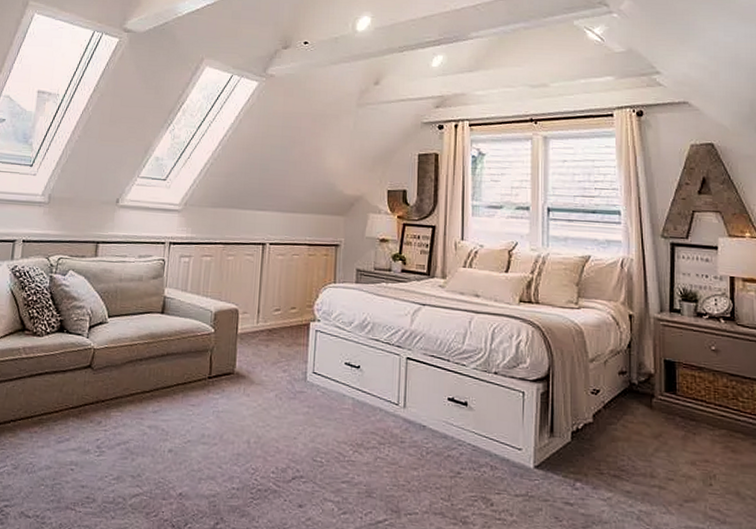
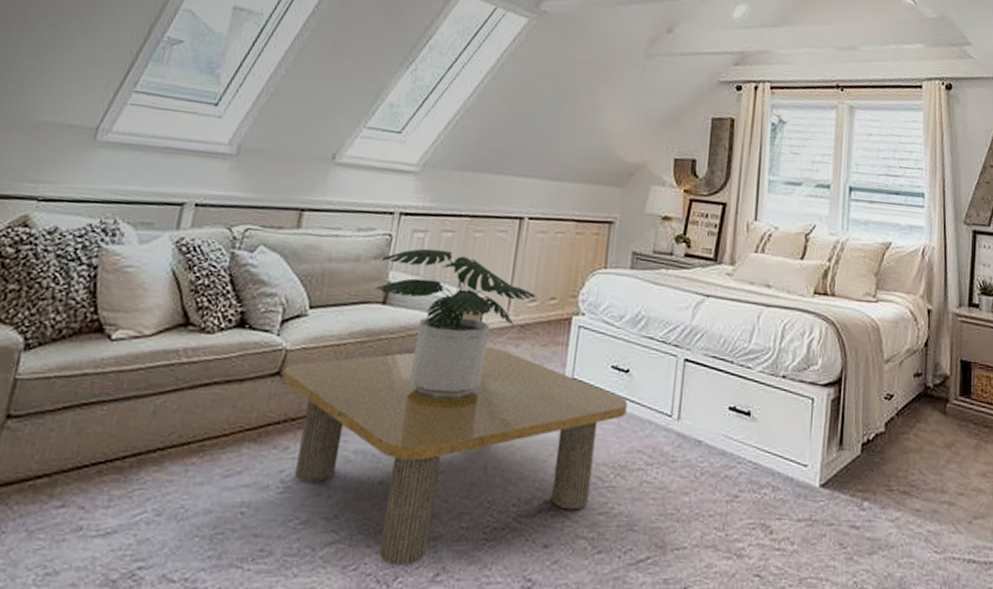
coffee table: none [92,346,360,516] -> present [282,346,628,567]
potted plant: none [154,269,280,387] -> present [374,248,536,398]

